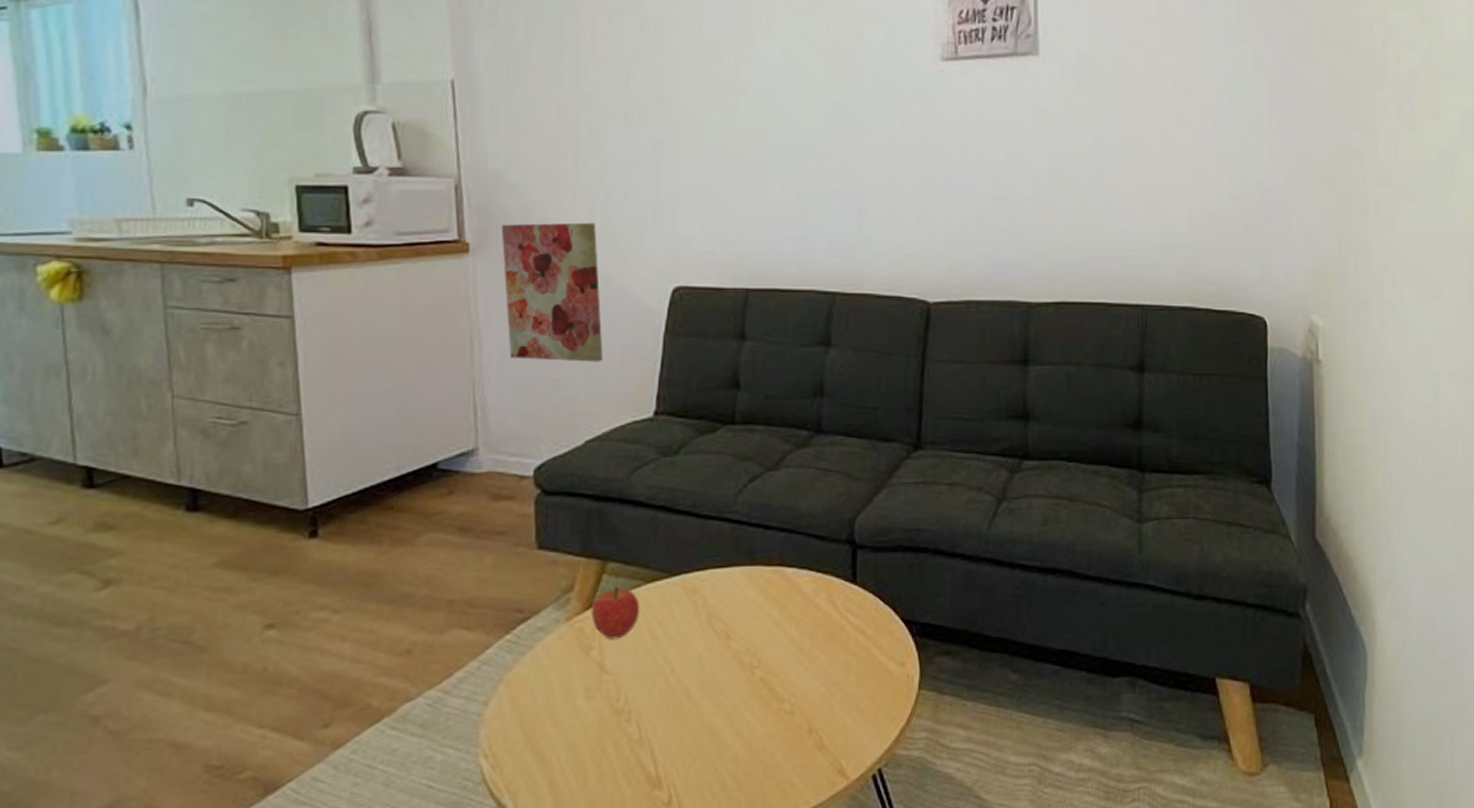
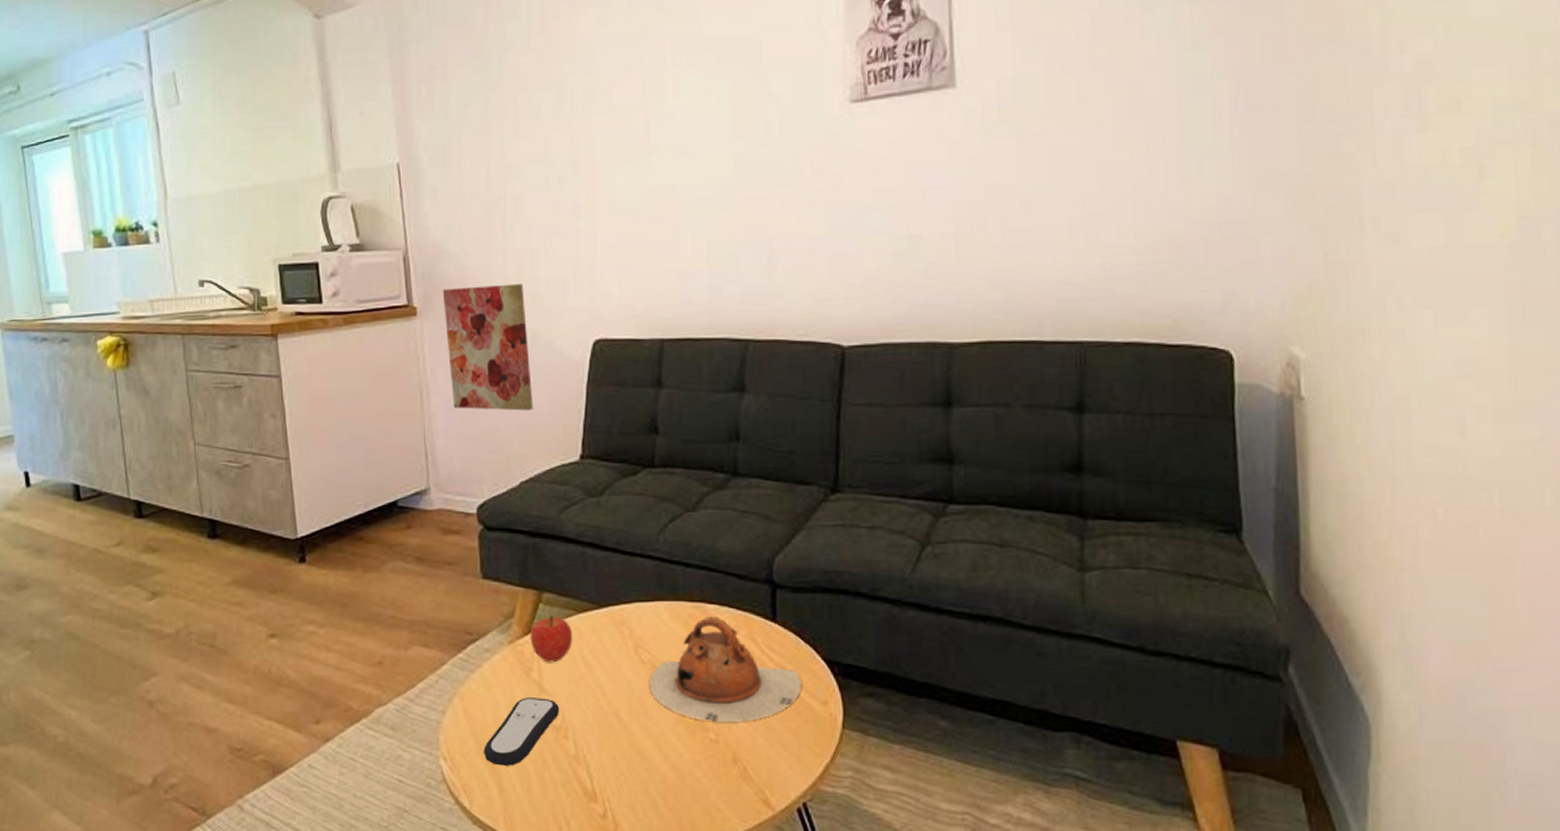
remote control: none [532,679,623,759] -> present [484,697,560,766]
teapot: none [722,579,880,692] -> present [649,615,802,723]

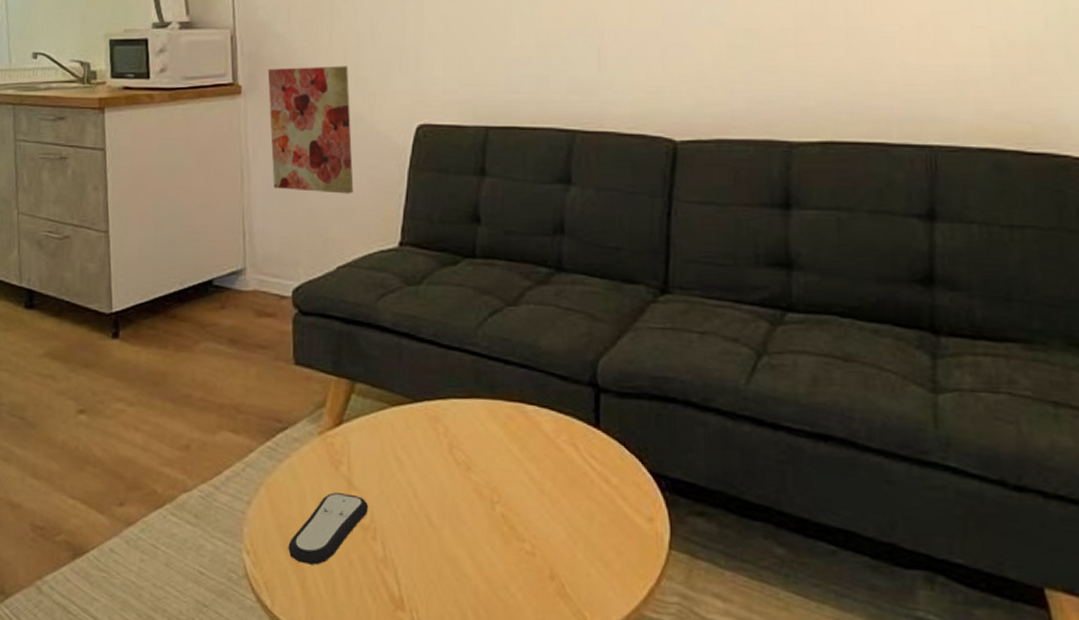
fruit: present [530,615,573,663] -> none [341,406,385,458]
teapot: present [649,615,802,723] -> none [463,417,626,534]

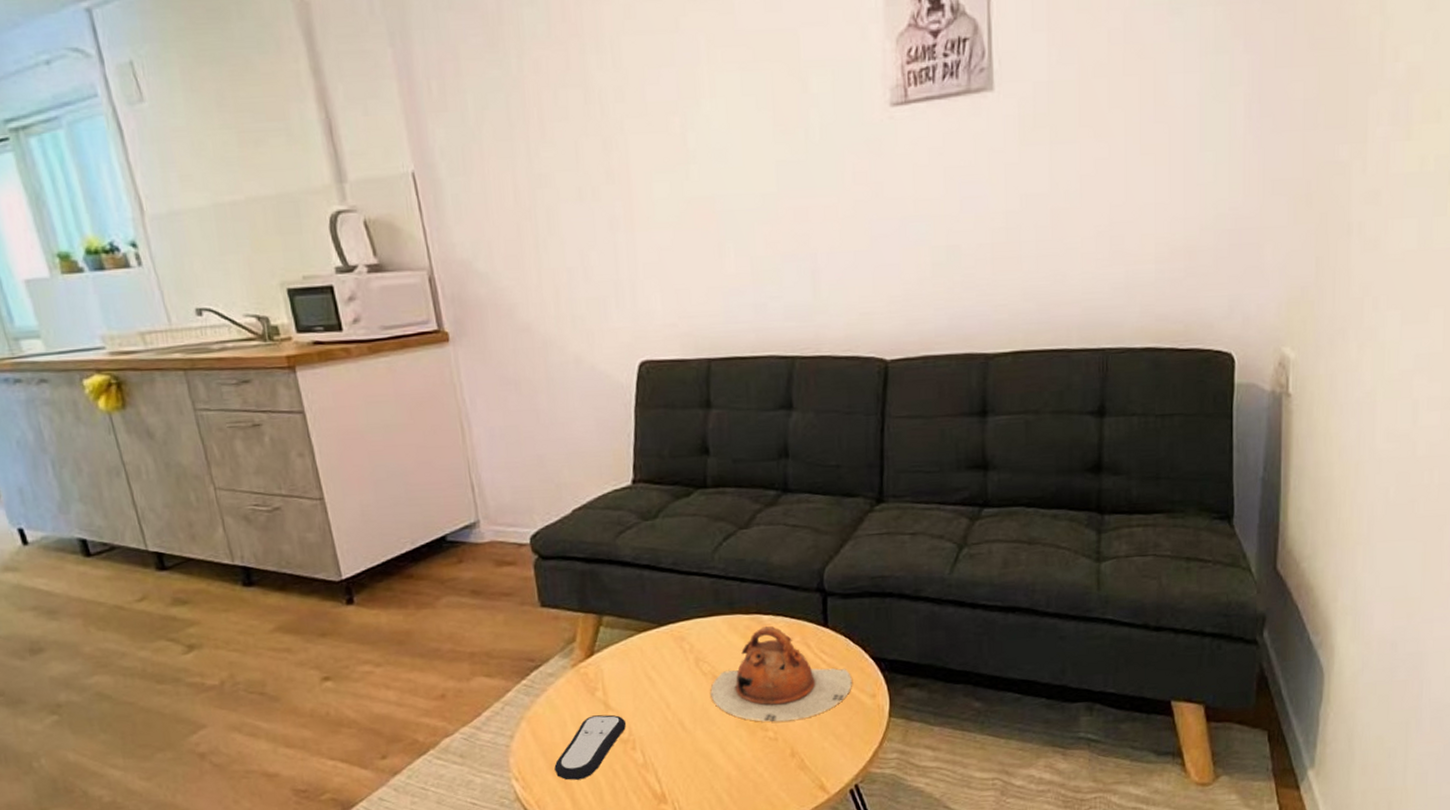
wall art: present [267,66,354,194] -> none [475,304,581,439]
teapot: none [463,417,626,534] -> present [710,625,852,722]

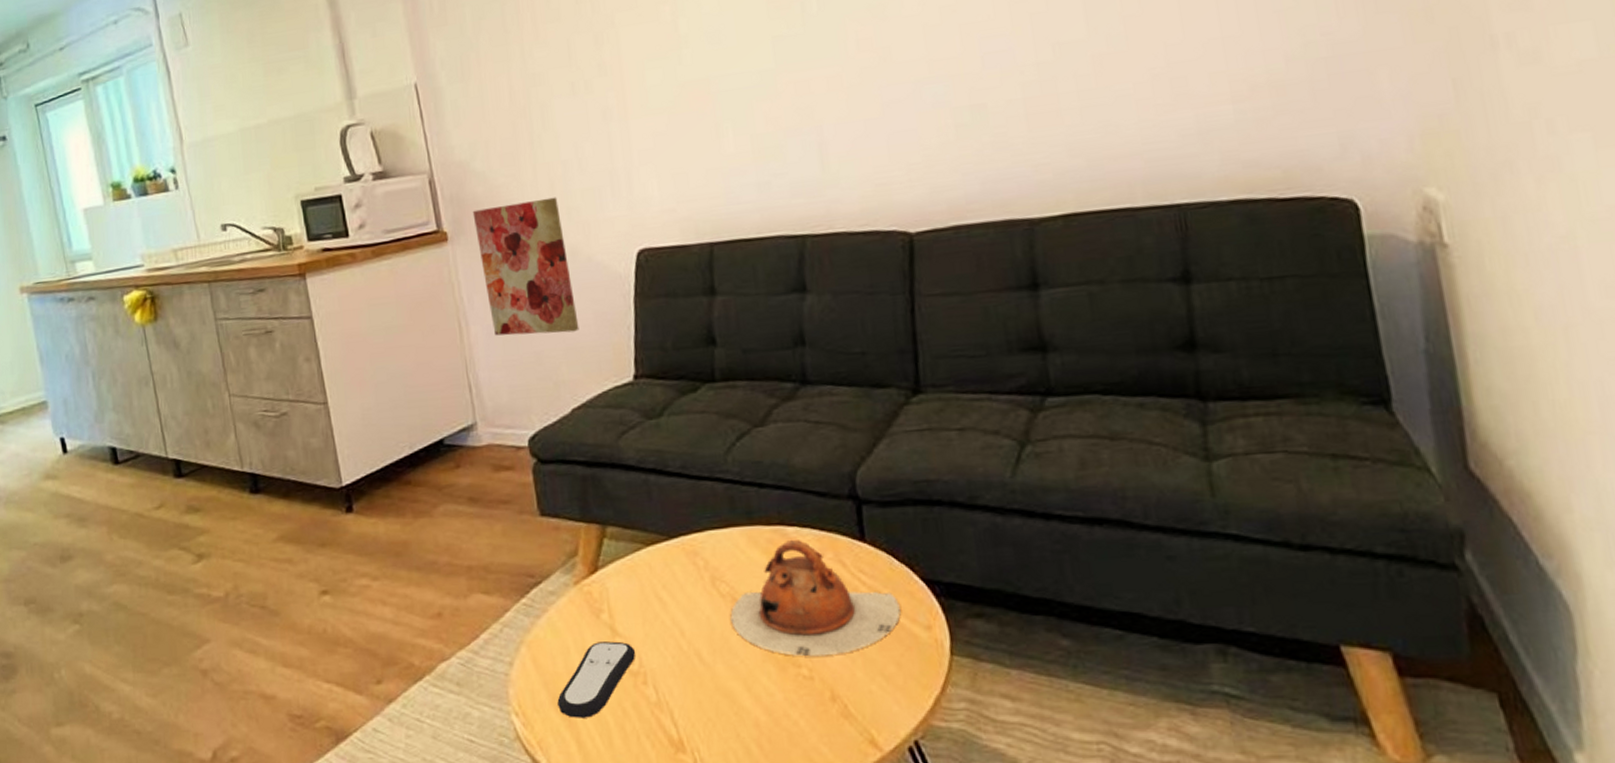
wall art: none [475,304,581,439] -> present [472,197,579,336]

